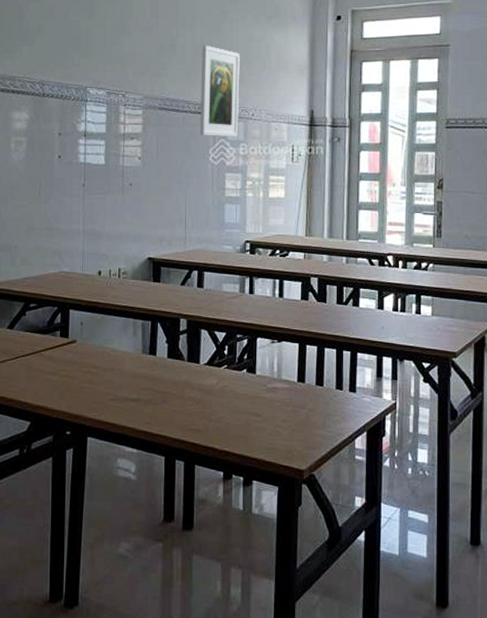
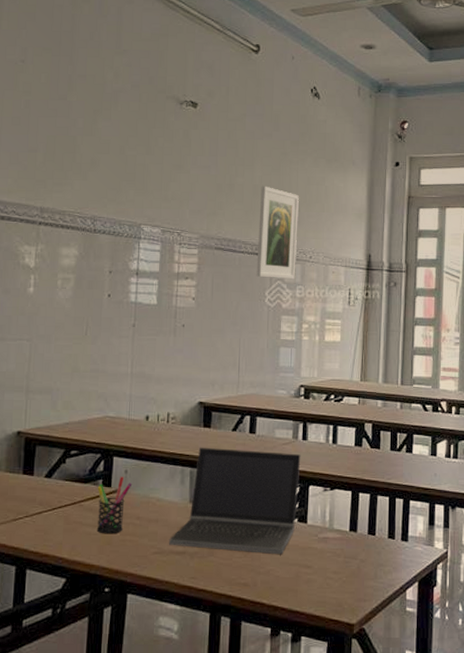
pen holder: none [56,328,88,382] -> present [96,476,133,534]
laptop computer: none [124,300,248,404] -> present [169,447,301,555]

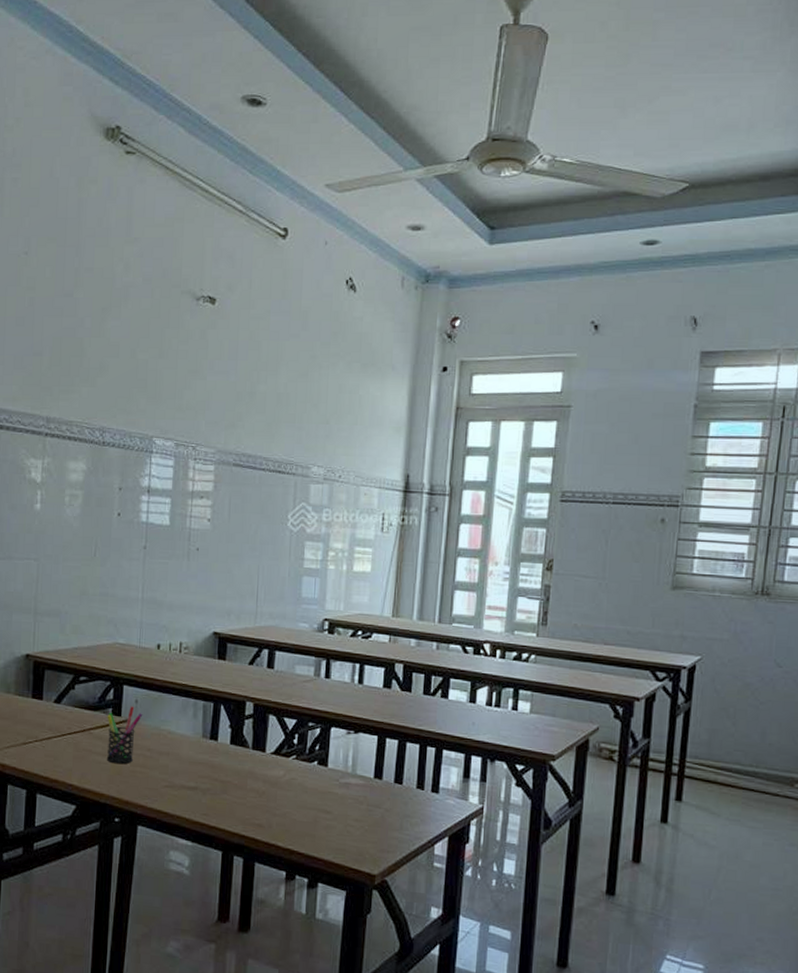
laptop computer: present [169,447,301,555] -> none [181,680,323,798]
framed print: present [256,185,299,280] -> none [278,394,329,501]

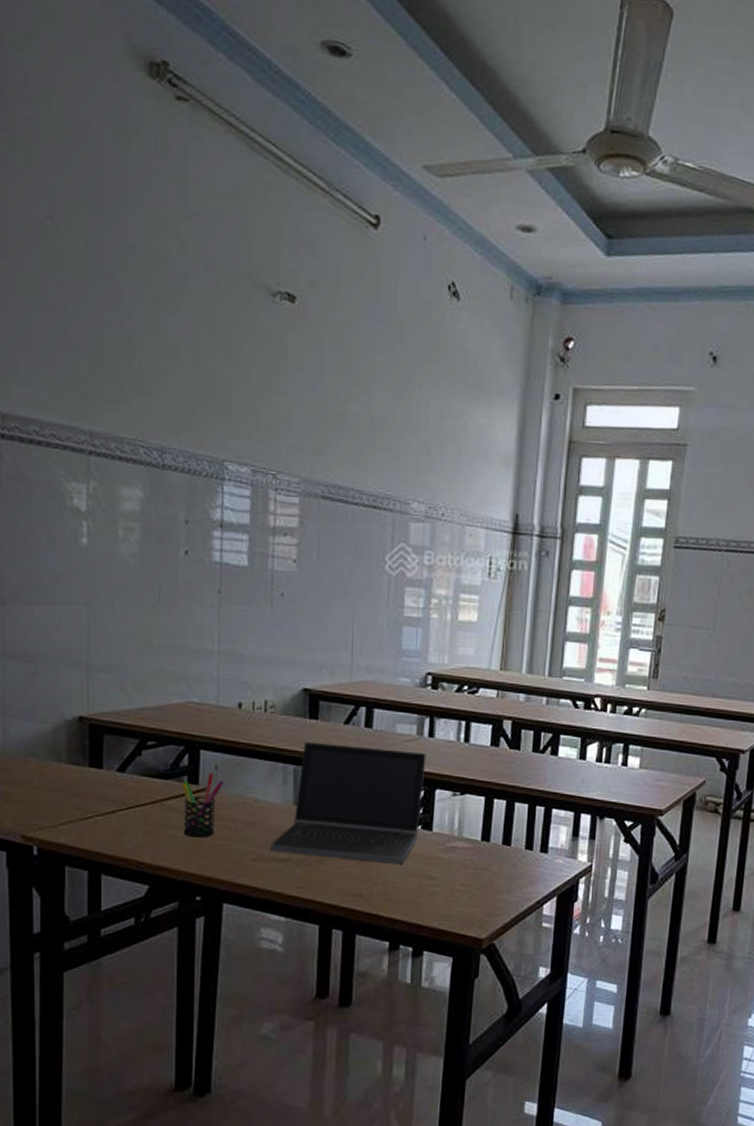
laptop computer: none [181,680,323,798] -> present [270,741,427,865]

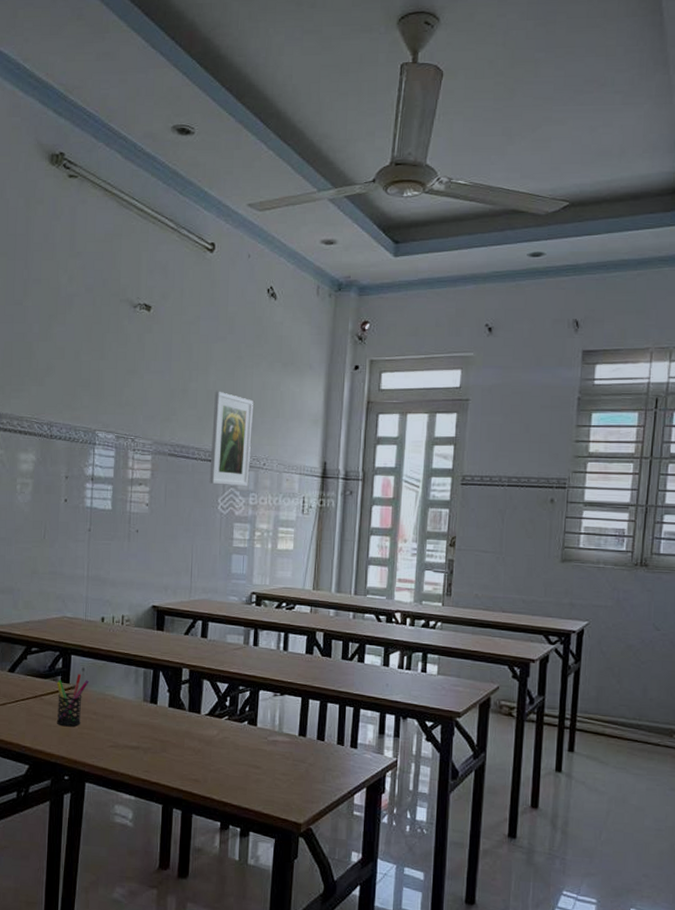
laptop computer: present [270,741,427,865] -> none [124,649,252,755]
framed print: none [374,416,430,542] -> present [209,391,253,487]

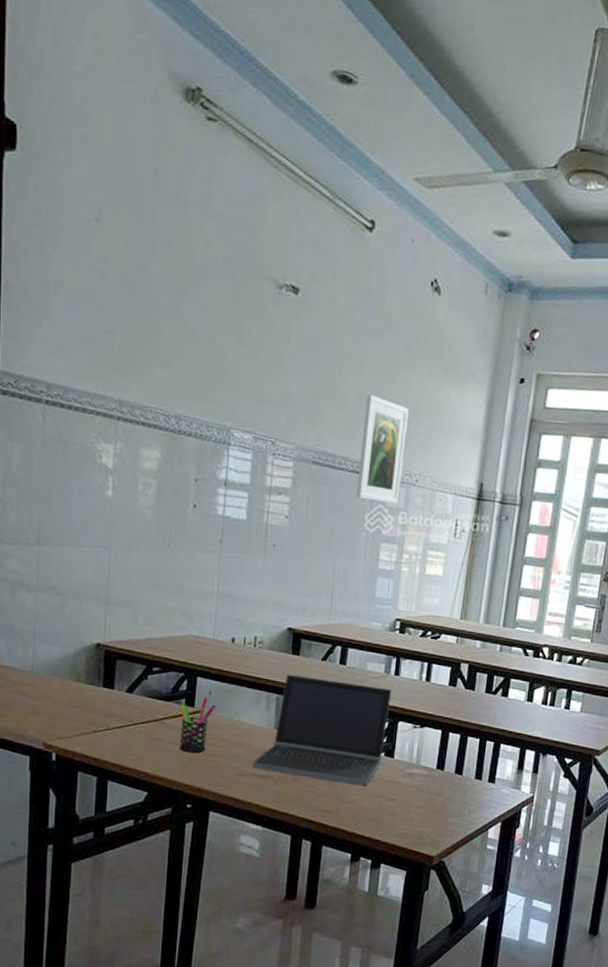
laptop computer: none [124,649,252,755] -> present [253,674,392,786]

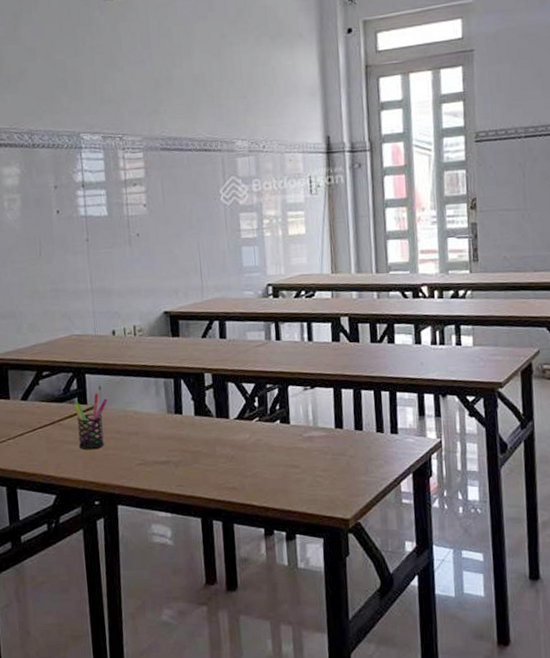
laptop computer: present [253,674,392,786] -> none [152,355,278,457]
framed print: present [356,394,409,504] -> none [201,74,249,175]

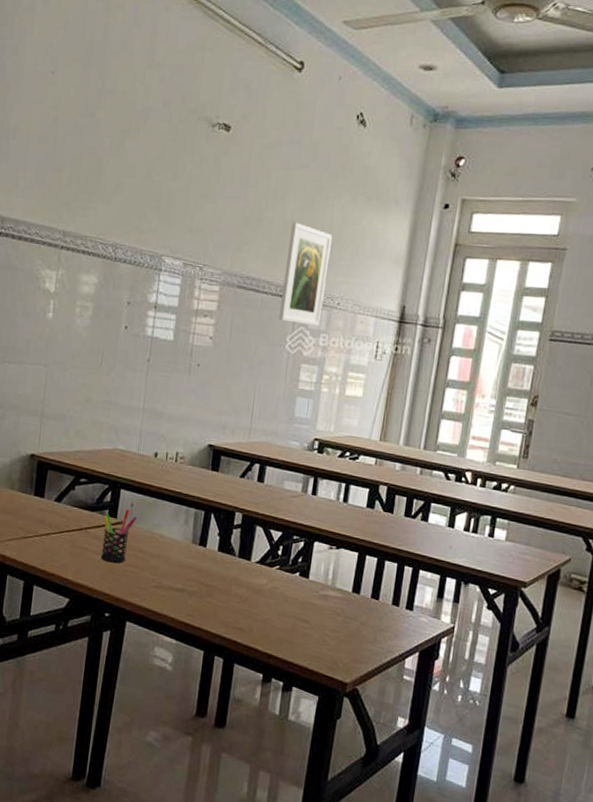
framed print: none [201,74,249,175] -> present [278,222,332,327]

